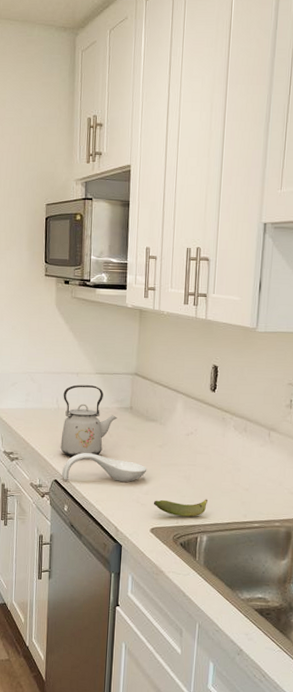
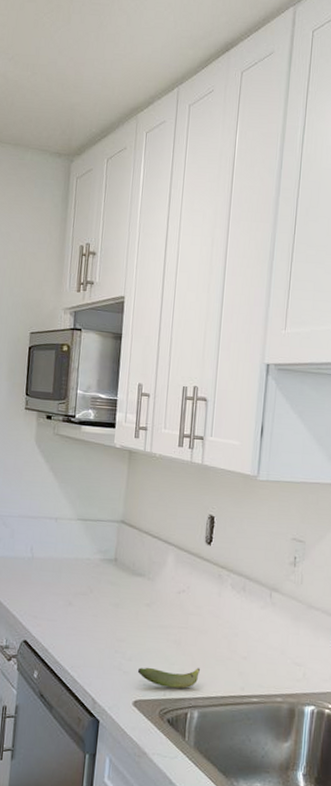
kettle: present [60,384,117,457] -> none [32,531,100,614]
spoon rest: present [62,453,147,482] -> none [33,610,132,646]

